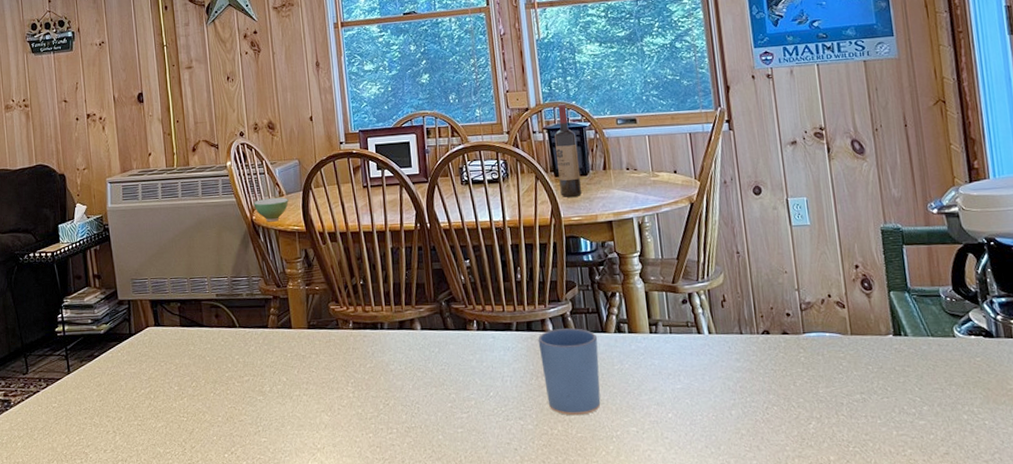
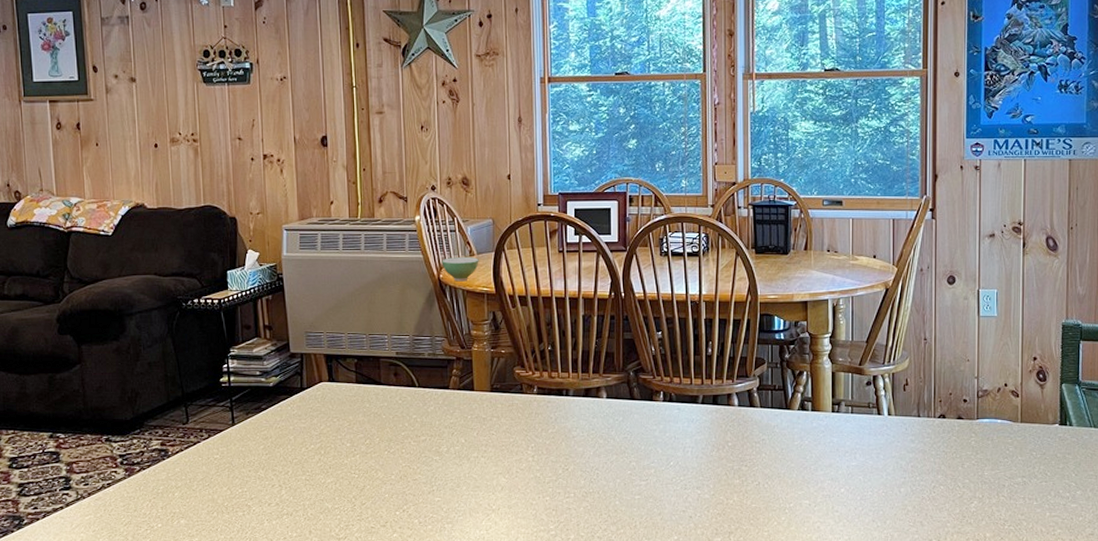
mug: present [538,328,601,416] -> none [722,404,780,487]
wine bottle: present [554,104,582,197] -> none [759,181,781,275]

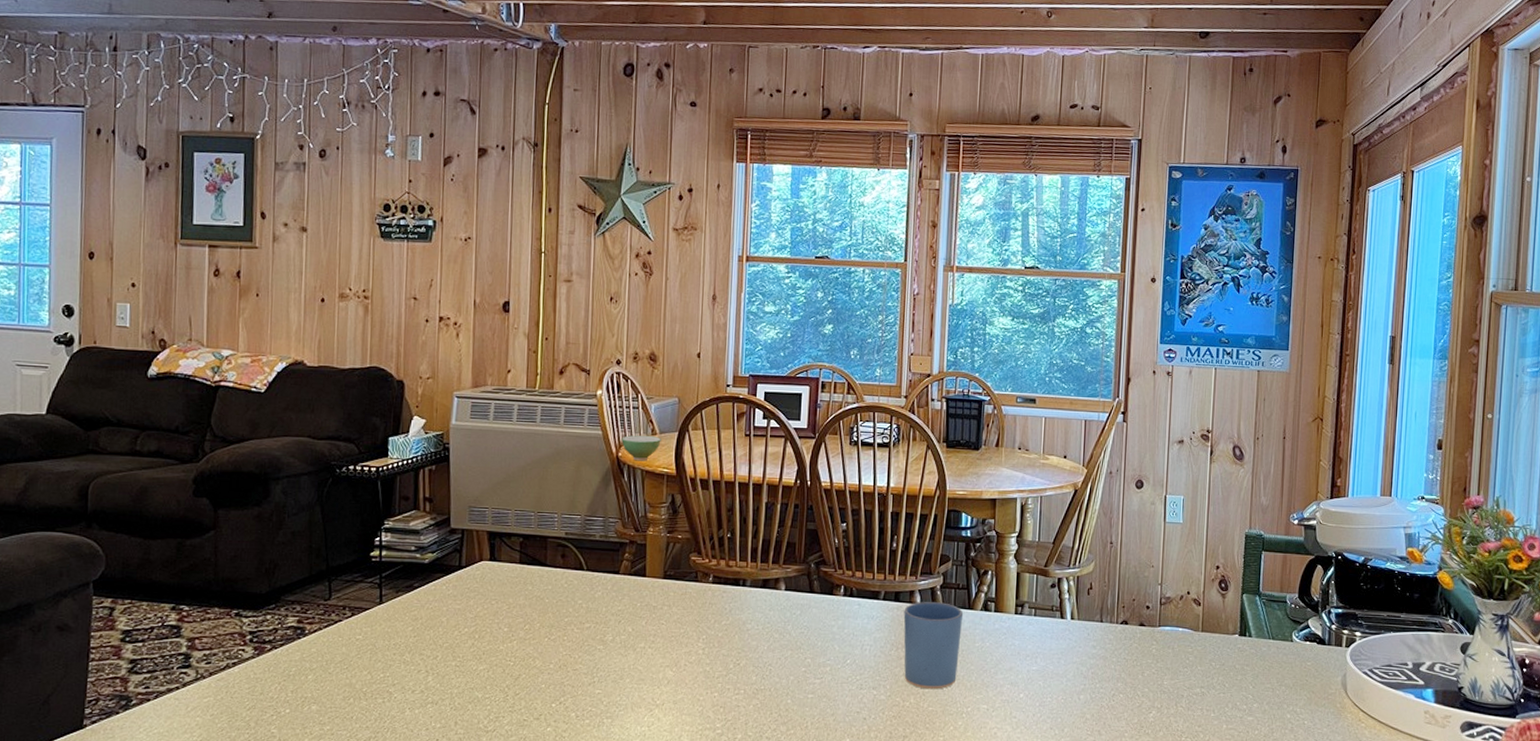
mug: none [722,404,780,487] -> present [903,602,963,690]

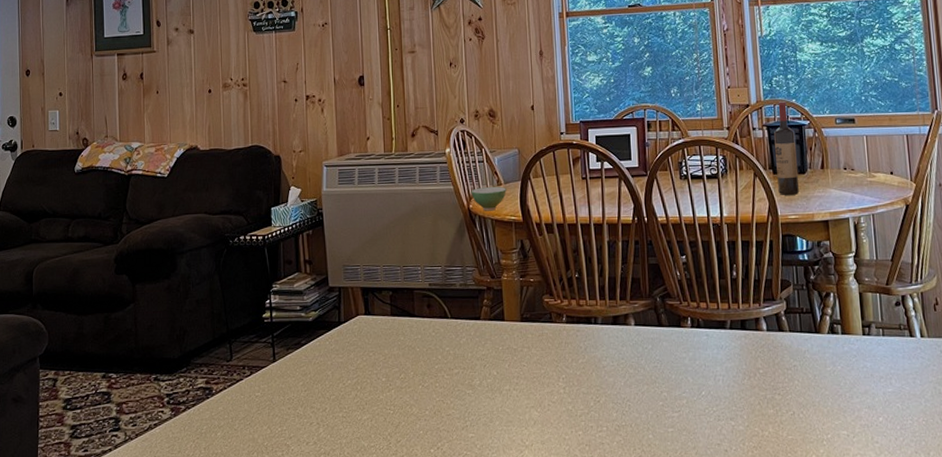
mug: present [903,602,963,690] -> none [751,328,813,418]
wine bottle: none [949,374,975,471] -> present [774,101,800,195]

